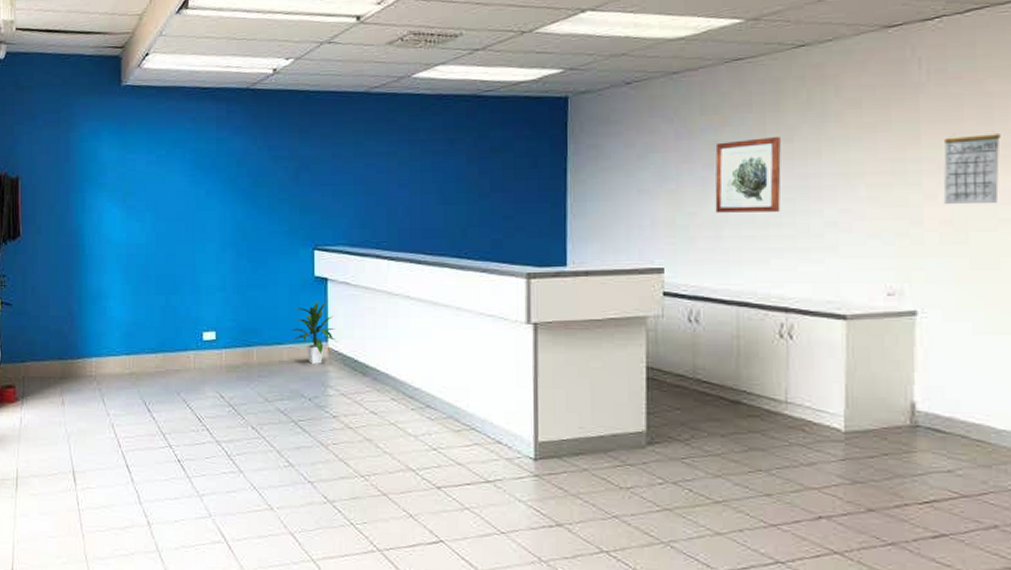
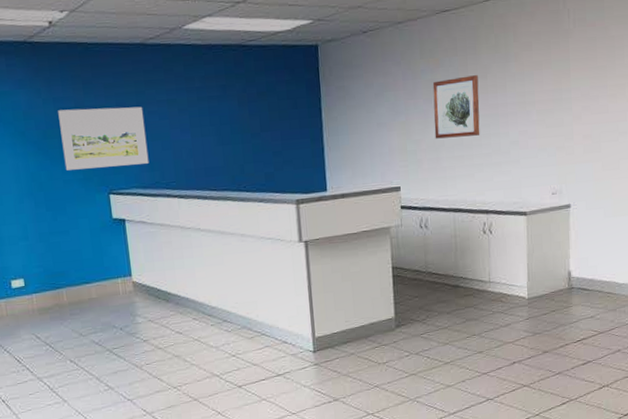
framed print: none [271,158,360,221] -> present [58,106,149,170]
indoor plant: present [290,300,336,364] -> none [96,239,139,298]
calendar: present [943,134,1001,204] -> none [585,68,619,123]

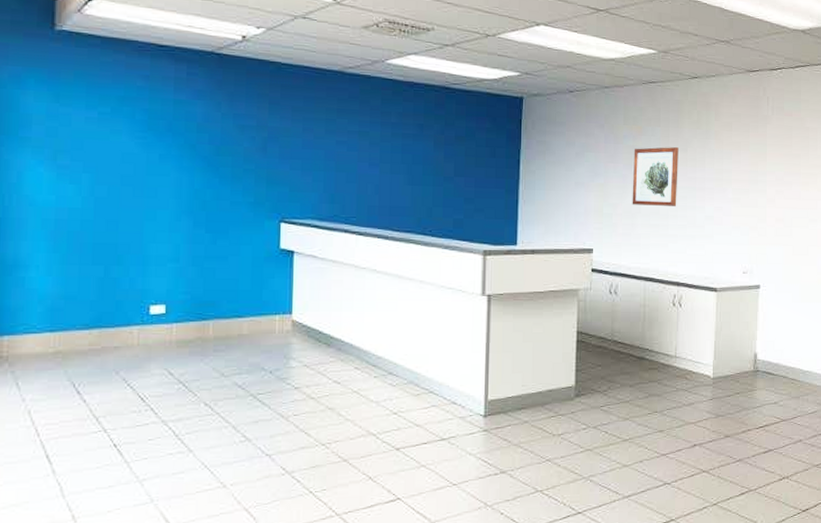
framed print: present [58,106,149,170] -> none [235,127,332,195]

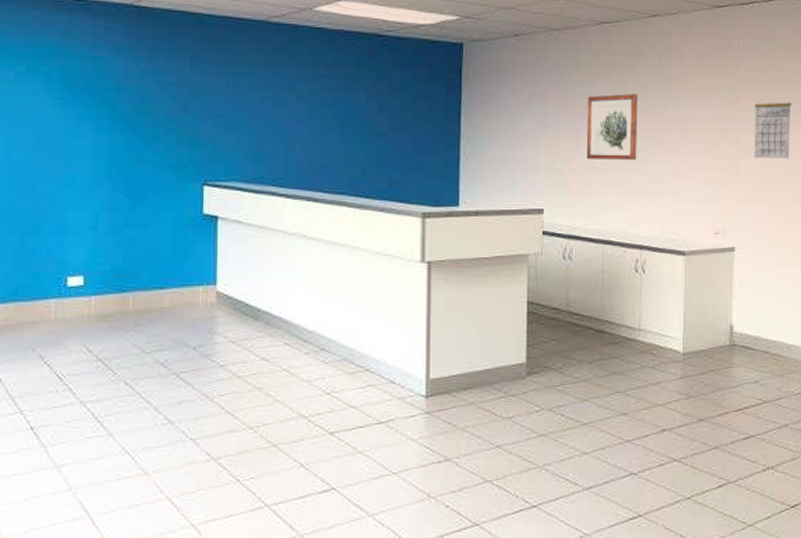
calendar: none [778,157,812,207] -> present [753,102,791,158]

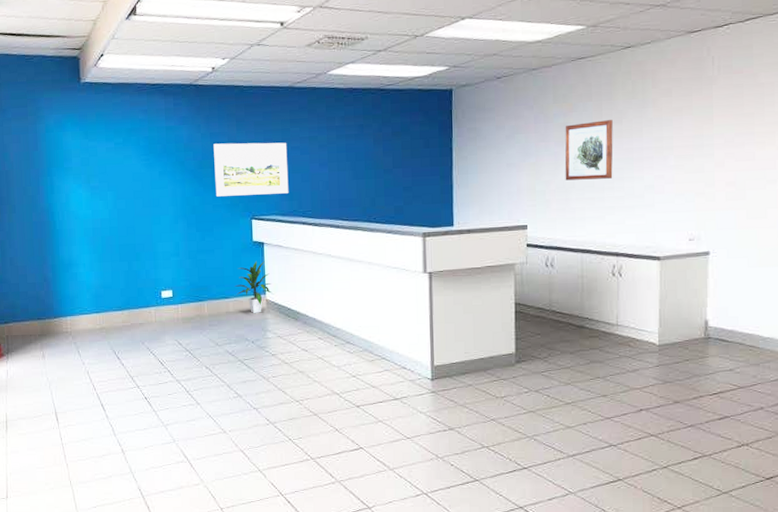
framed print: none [155,84,257,154] -> present [213,142,289,197]
indoor plant: none [174,239,226,310] -> present [235,260,273,313]
calendar: present [753,102,791,158] -> none [728,115,769,169]

